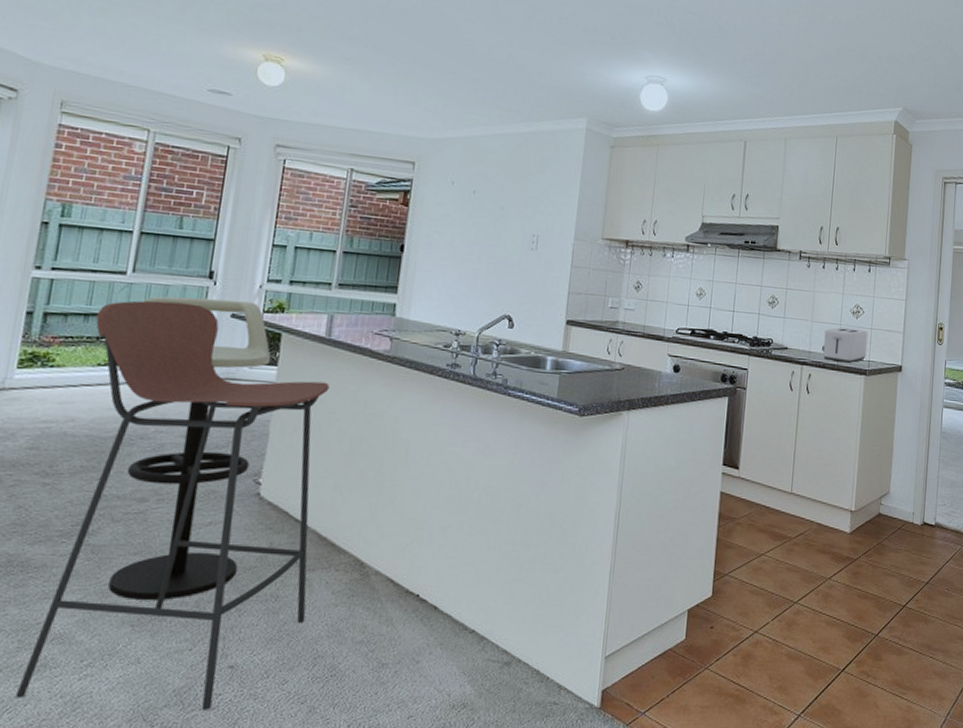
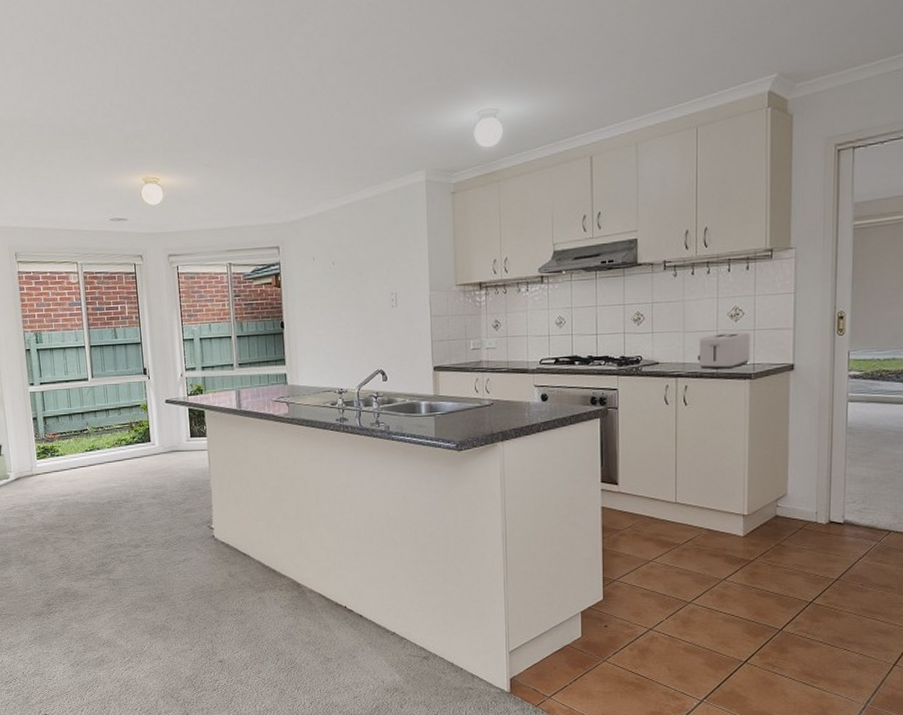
bar stool: present [15,300,330,710] -> none [76,396,265,691]
bar stool: present [108,296,271,600] -> none [104,388,210,616]

